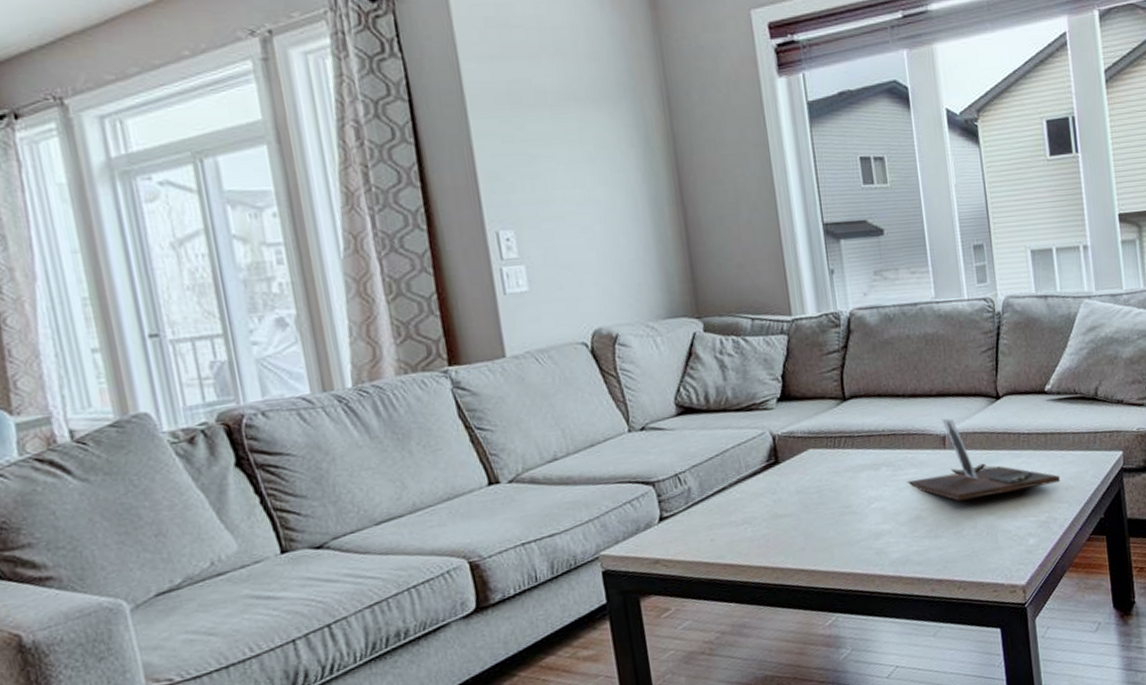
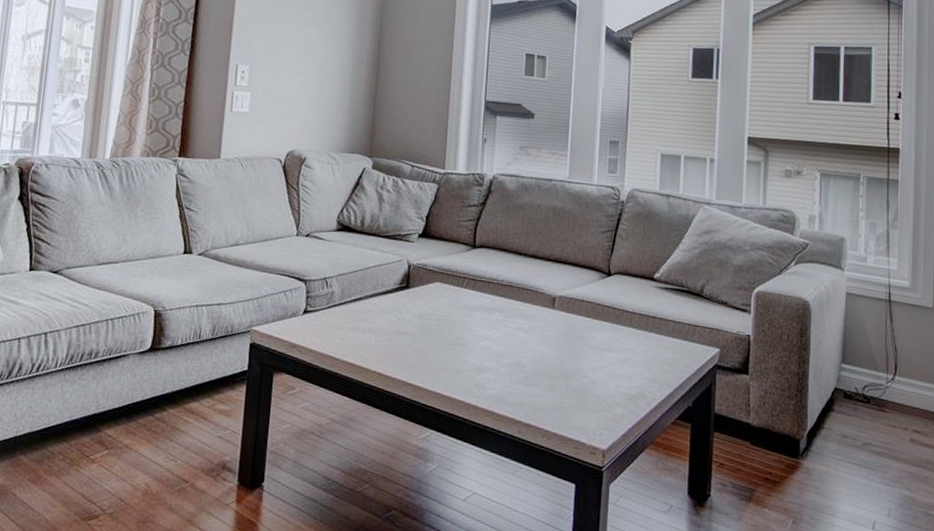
decorative tray: present [907,418,1060,501] -> none [514,282,655,364]

